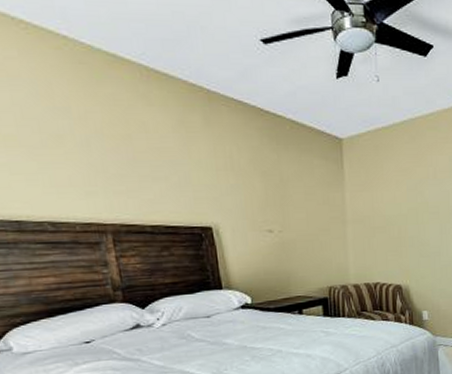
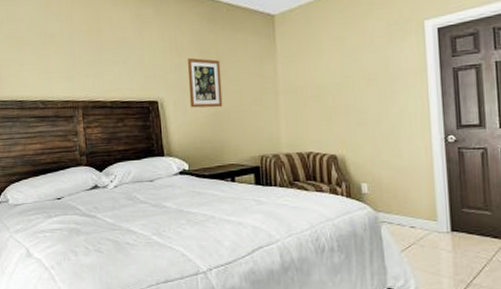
wall art: none [245,179,288,237] -> present [187,57,223,108]

